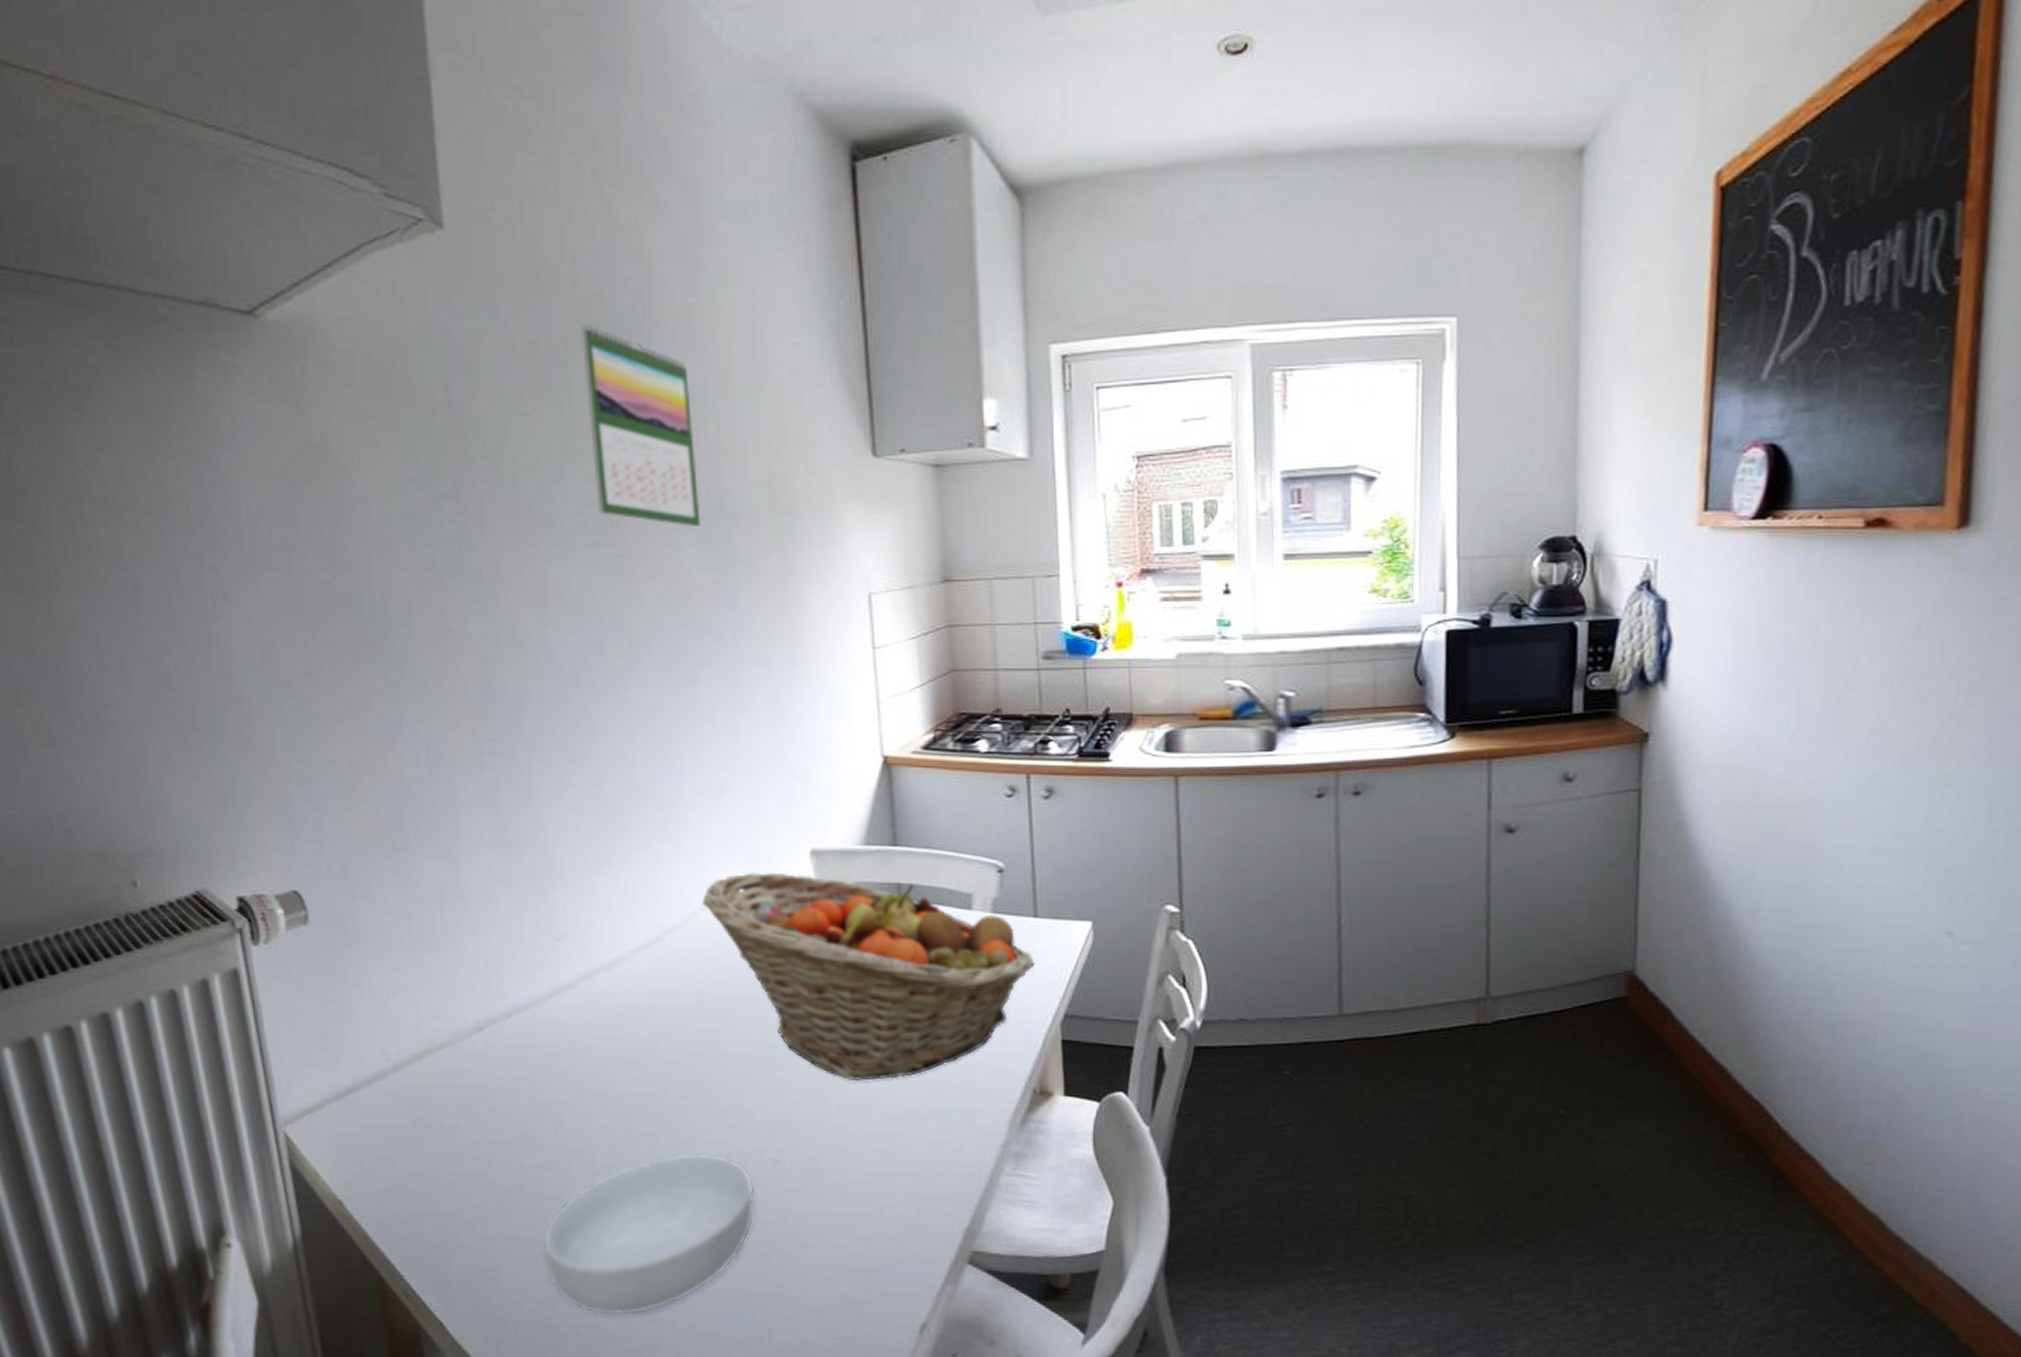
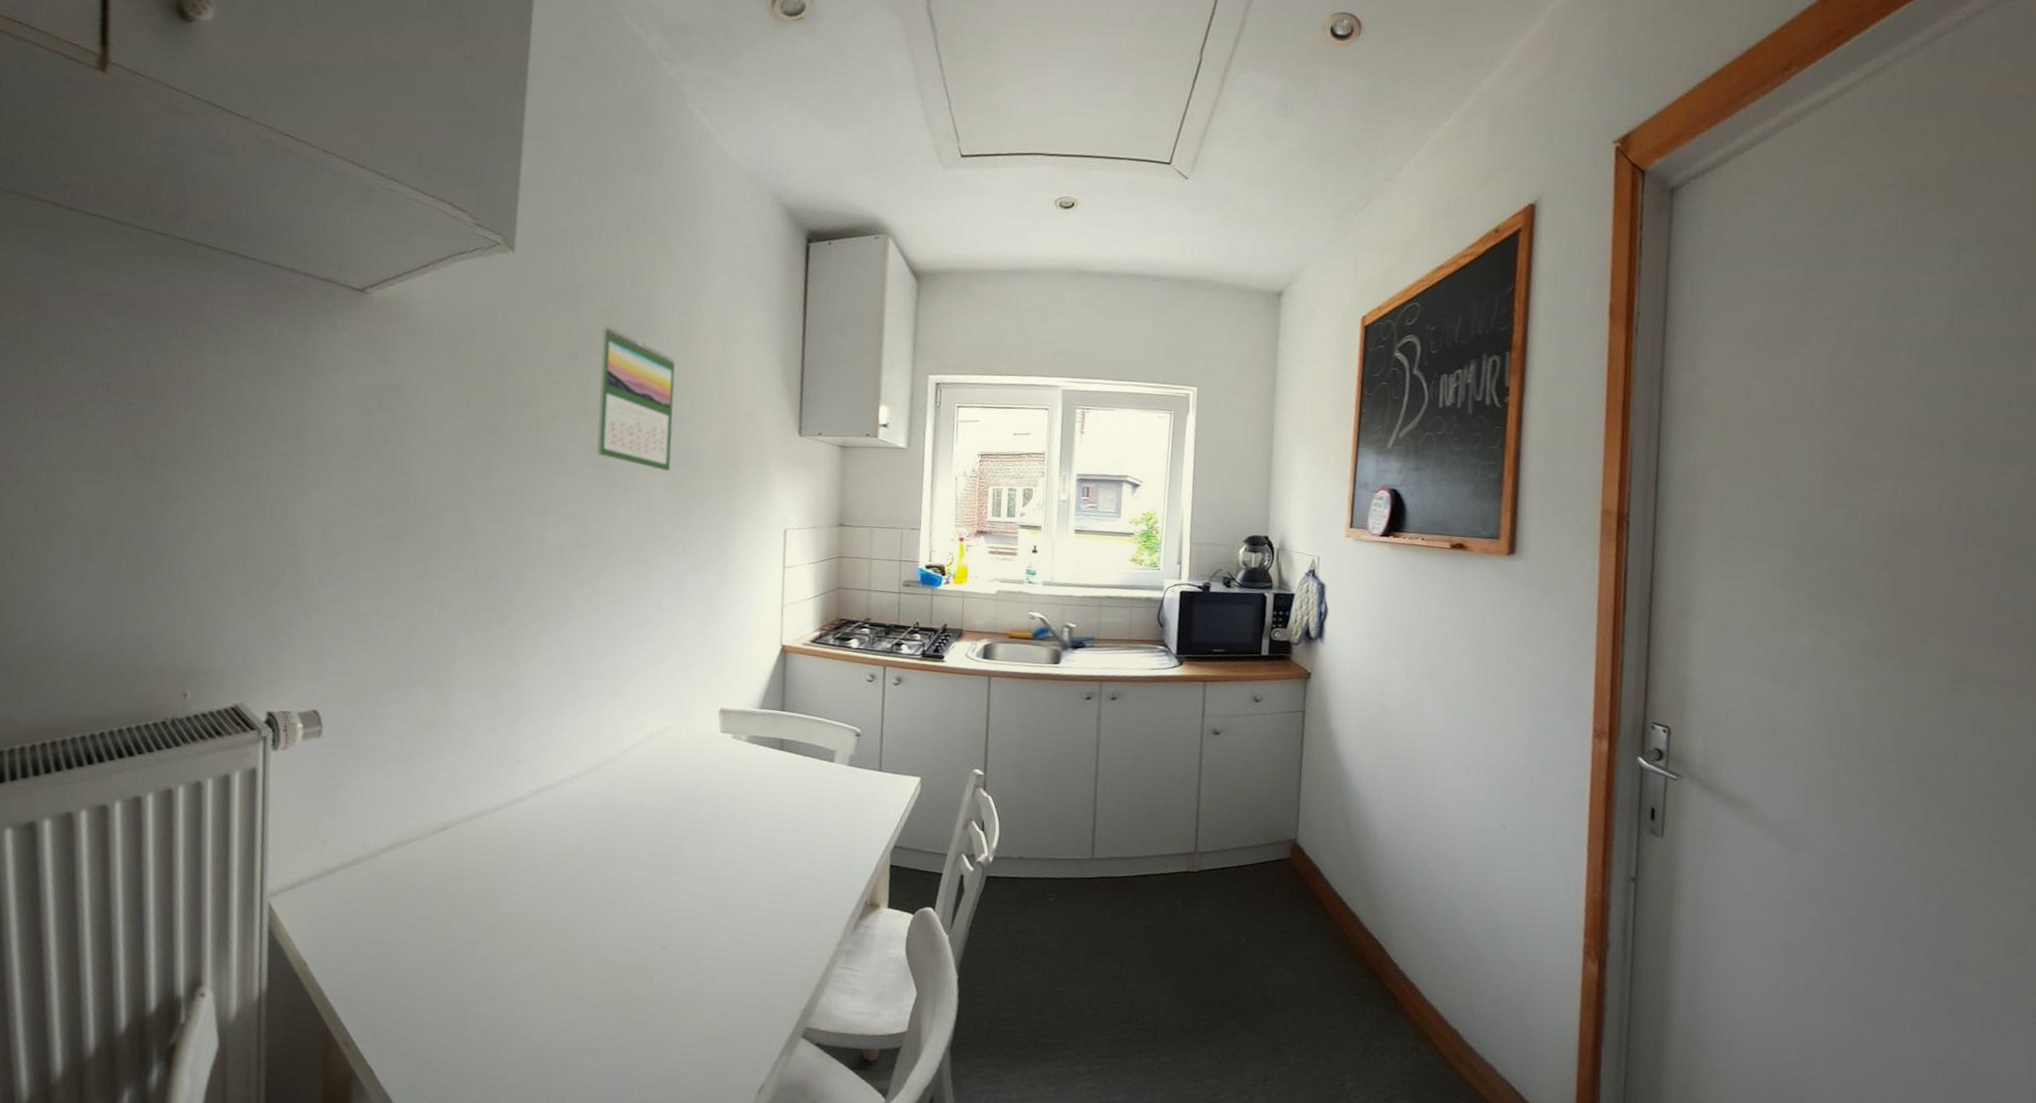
cereal bowl: present [542,1152,756,1316] -> none [465,936,644,1069]
fruit basket: present [701,873,1035,1082] -> none [632,723,876,888]

